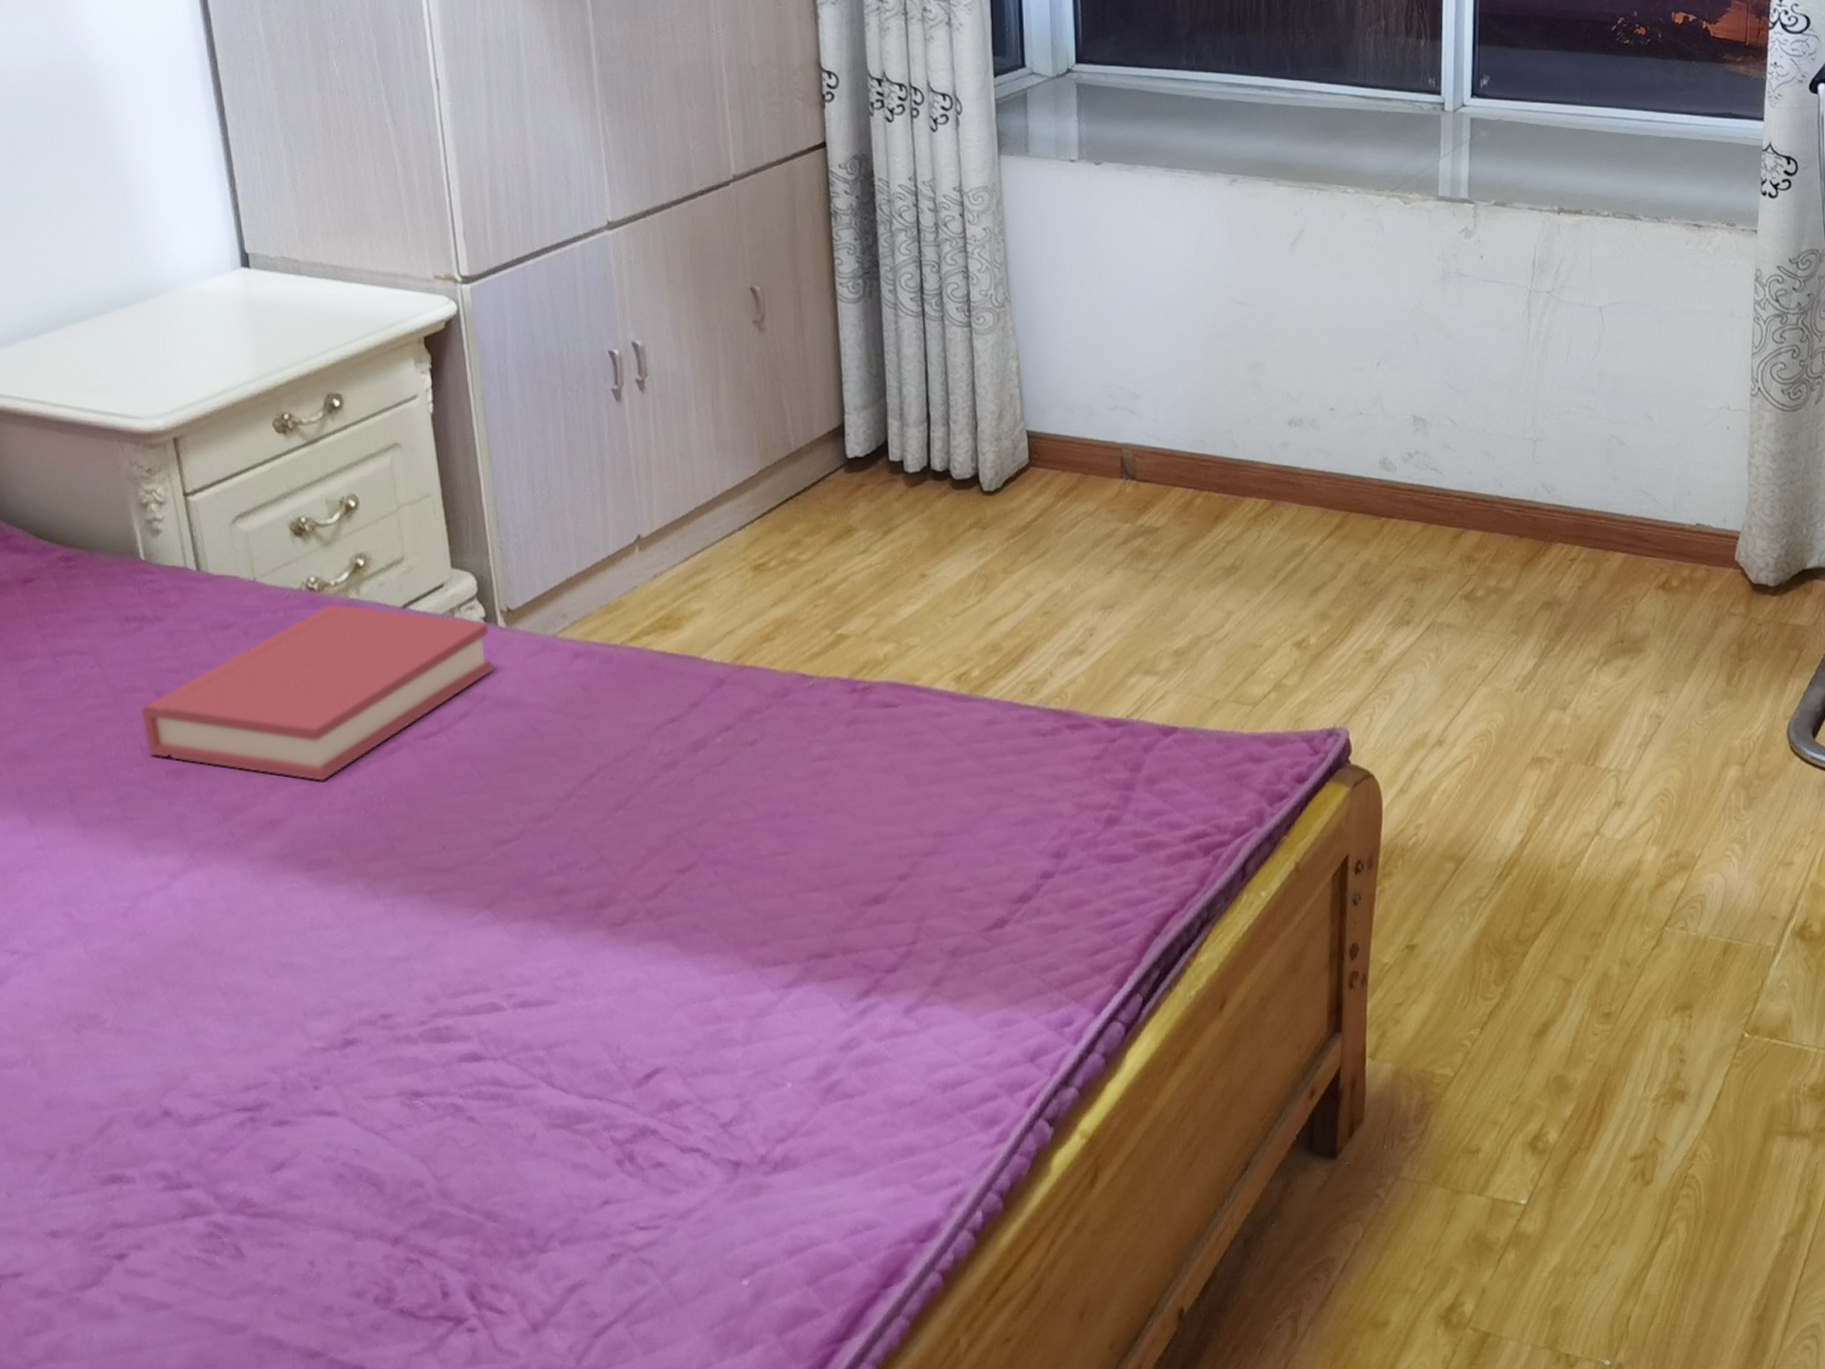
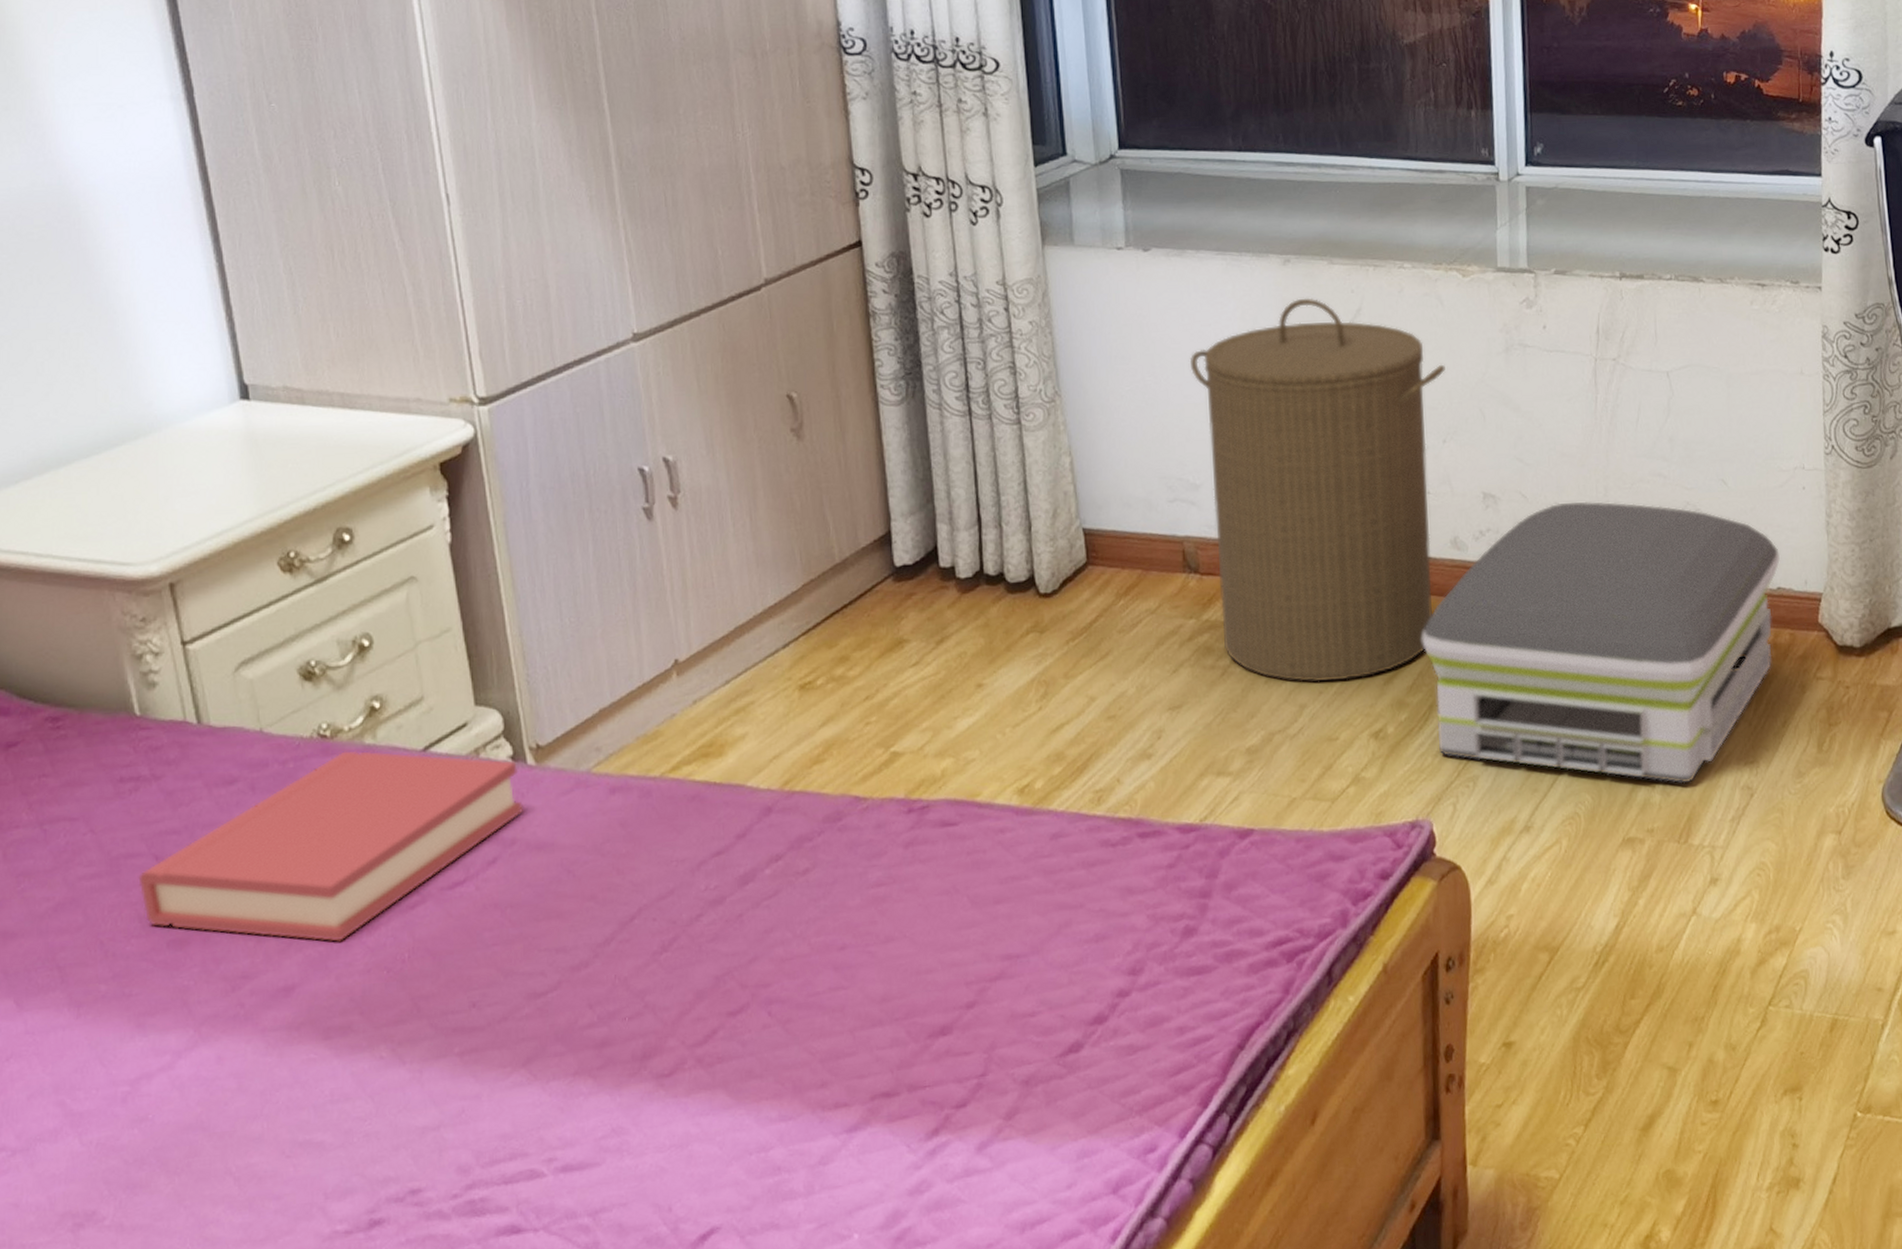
laundry hamper: none [1135,217,1383,591] -> present [1189,298,1445,683]
air purifier: none [1347,429,1702,708] -> present [1422,501,1781,784]

